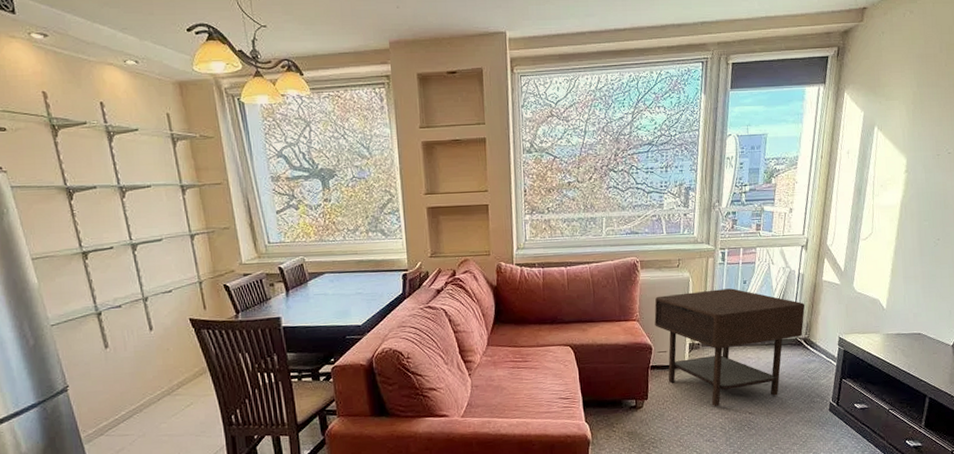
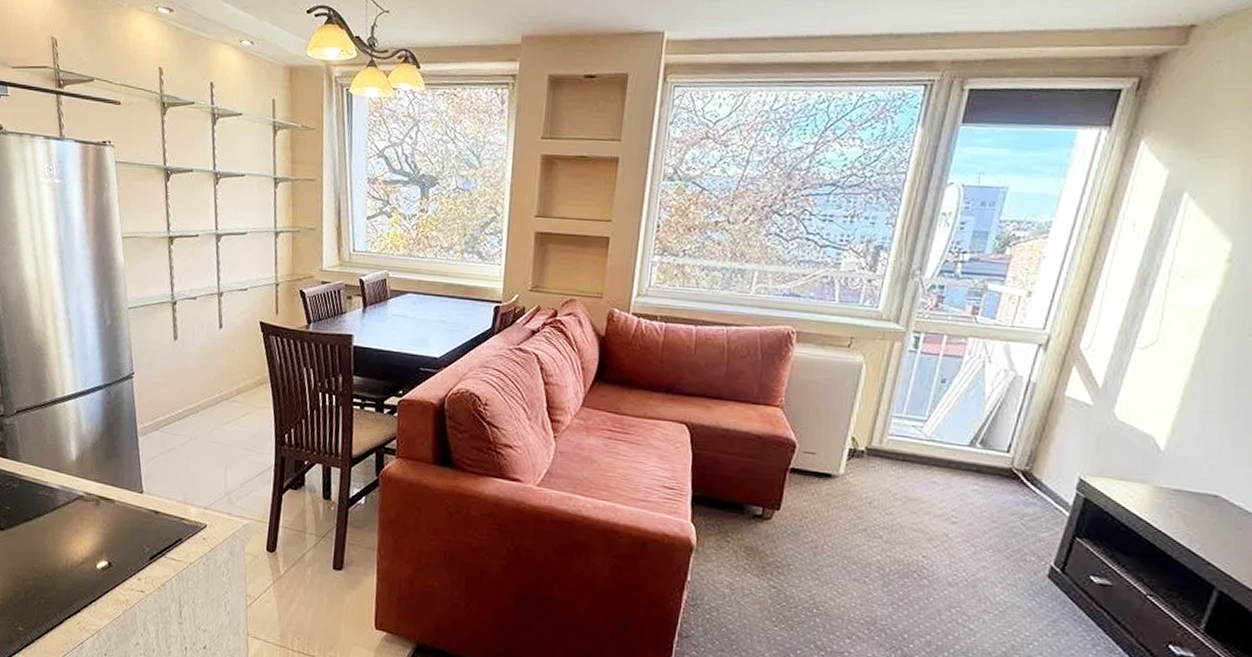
side table: present [654,288,805,407] -> none [804,380,1032,541]

